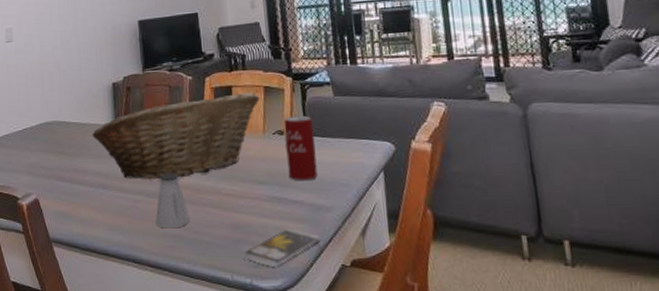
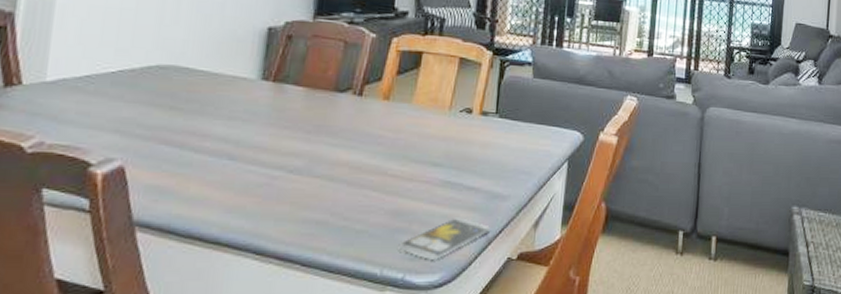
fruit basket: present [92,91,260,179] -> none [225,60,453,153]
saltshaker: present [155,173,190,229] -> none [295,145,342,213]
beverage can: present [283,115,318,181] -> none [468,93,506,166]

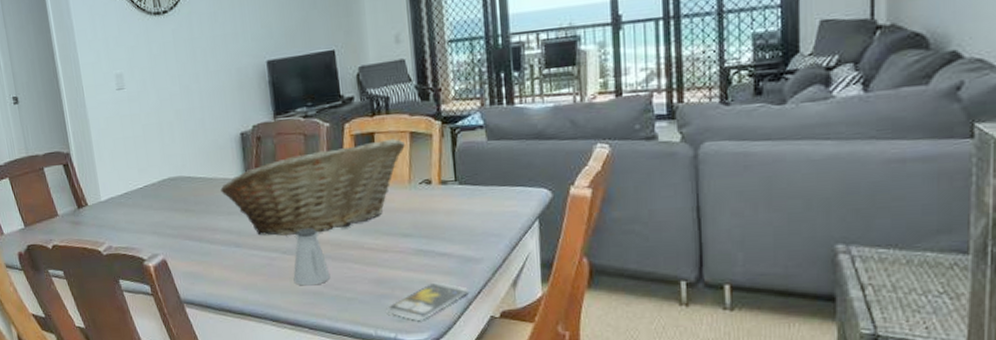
fruit basket: none [225,60,453,153] -> present [220,138,405,236]
saltshaker: none [295,145,342,213] -> present [293,228,331,286]

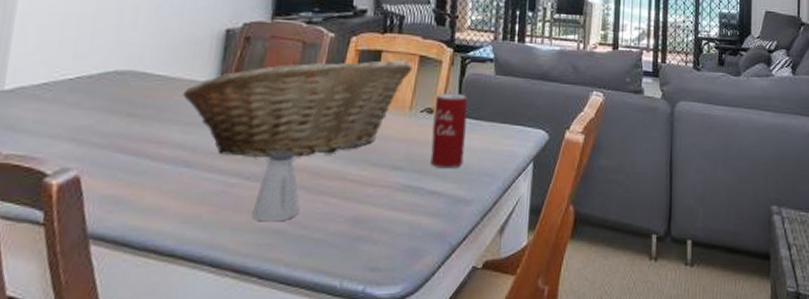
smartphone: present [386,282,468,320] -> none [358,224,453,270]
beverage can: none [431,162,468,233] -> present [430,92,468,169]

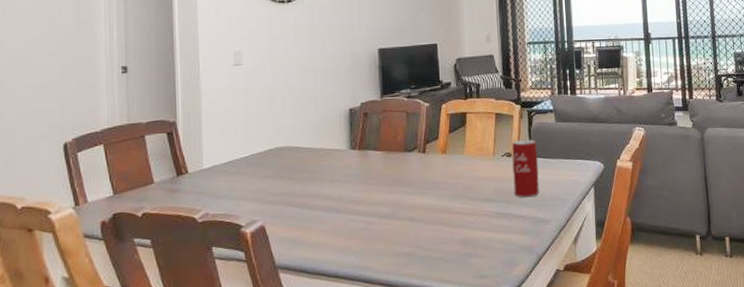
fruit basket: present [182,59,413,157] -> none [326,118,491,202]
saltshaker: present [252,150,300,222] -> none [388,194,422,248]

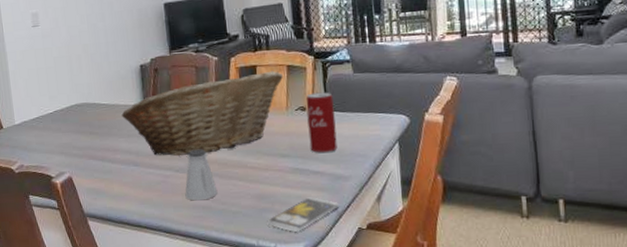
fruit basket: none [326,118,491,202] -> present [121,70,283,156]
saltshaker: none [388,194,422,248] -> present [185,149,218,201]
smartphone: none [470,241,539,276] -> present [267,197,339,232]

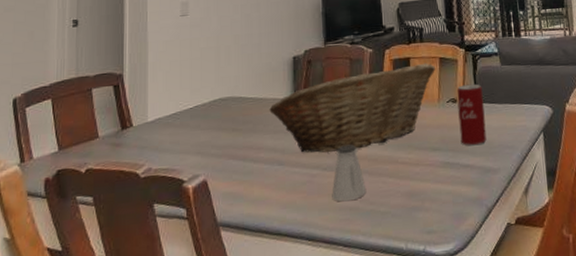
smartphone: present [267,197,339,232] -> none [416,192,488,231]

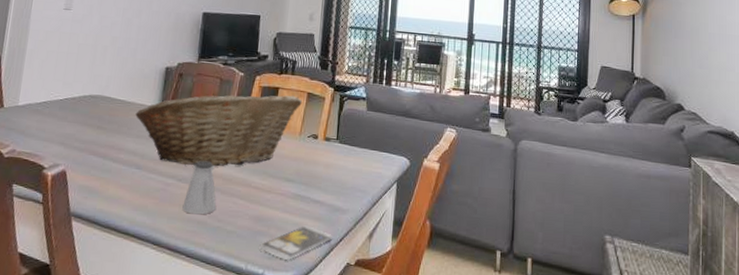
smartphone: none [416,192,488,231] -> present [259,226,332,260]
beverage can: present [456,83,487,146] -> none [315,123,345,184]

